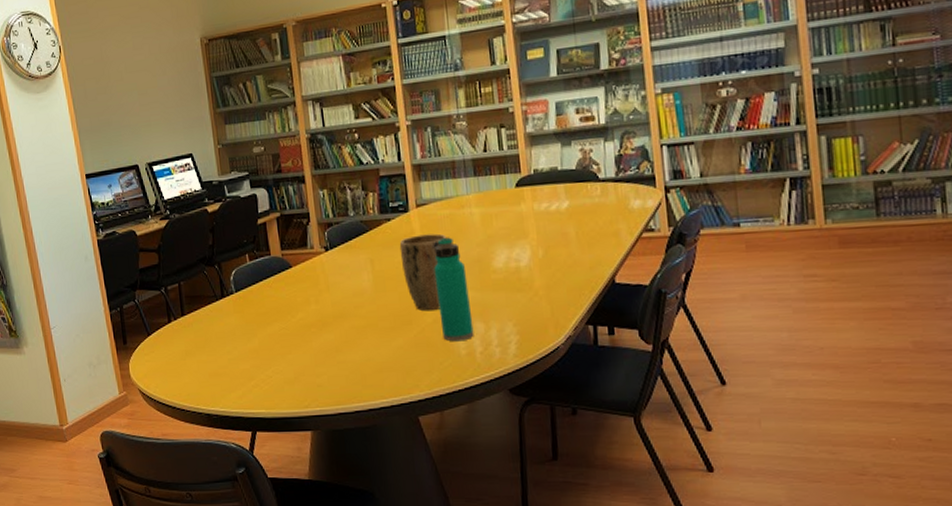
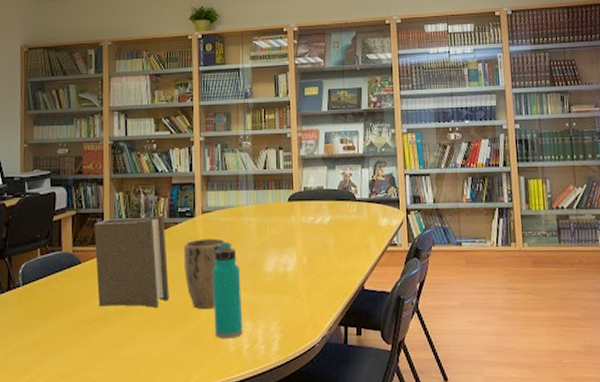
book: none [301,211,389,311] -> present [94,215,169,308]

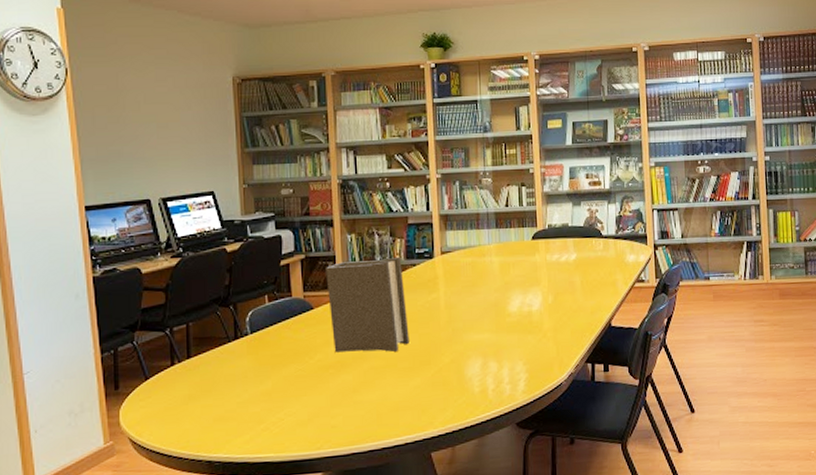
plant pot: present [183,238,226,310] -> none [423,279,468,352]
water bottle: present [212,242,243,339] -> none [454,283,488,380]

